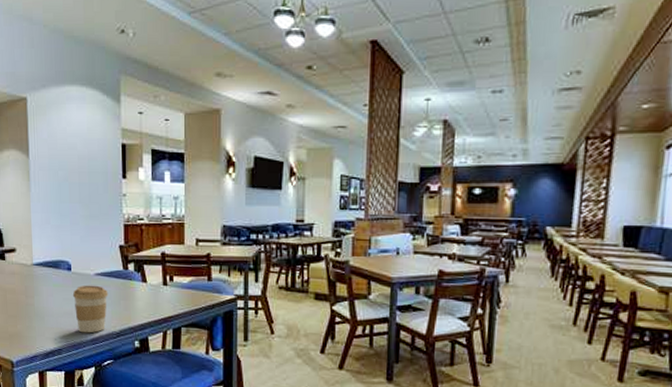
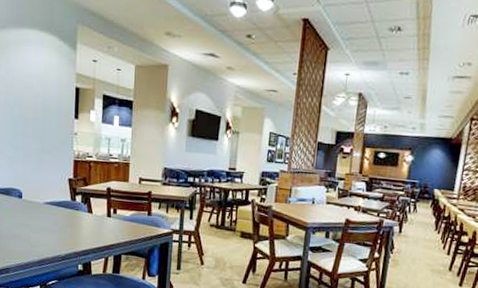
coffee cup: present [72,285,108,333] -> none [22,212,56,256]

